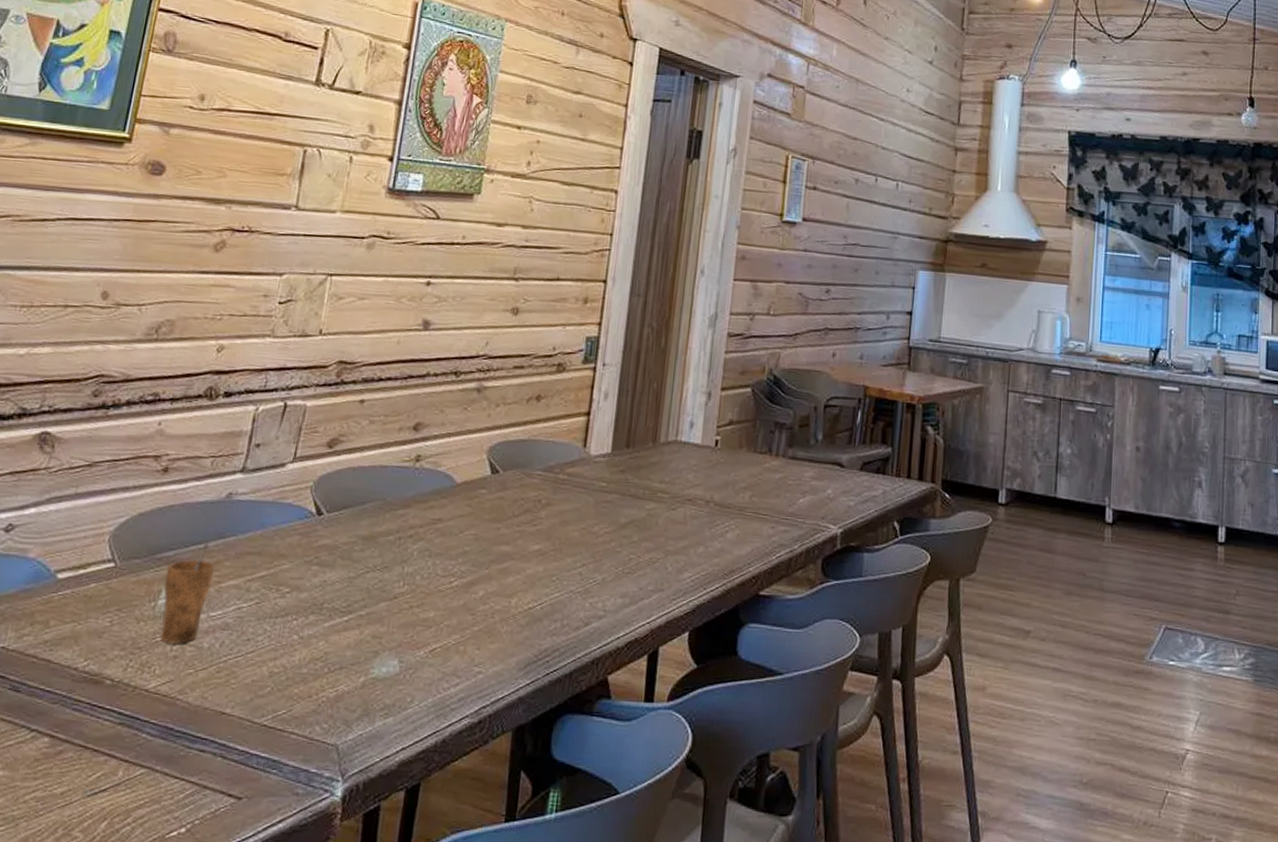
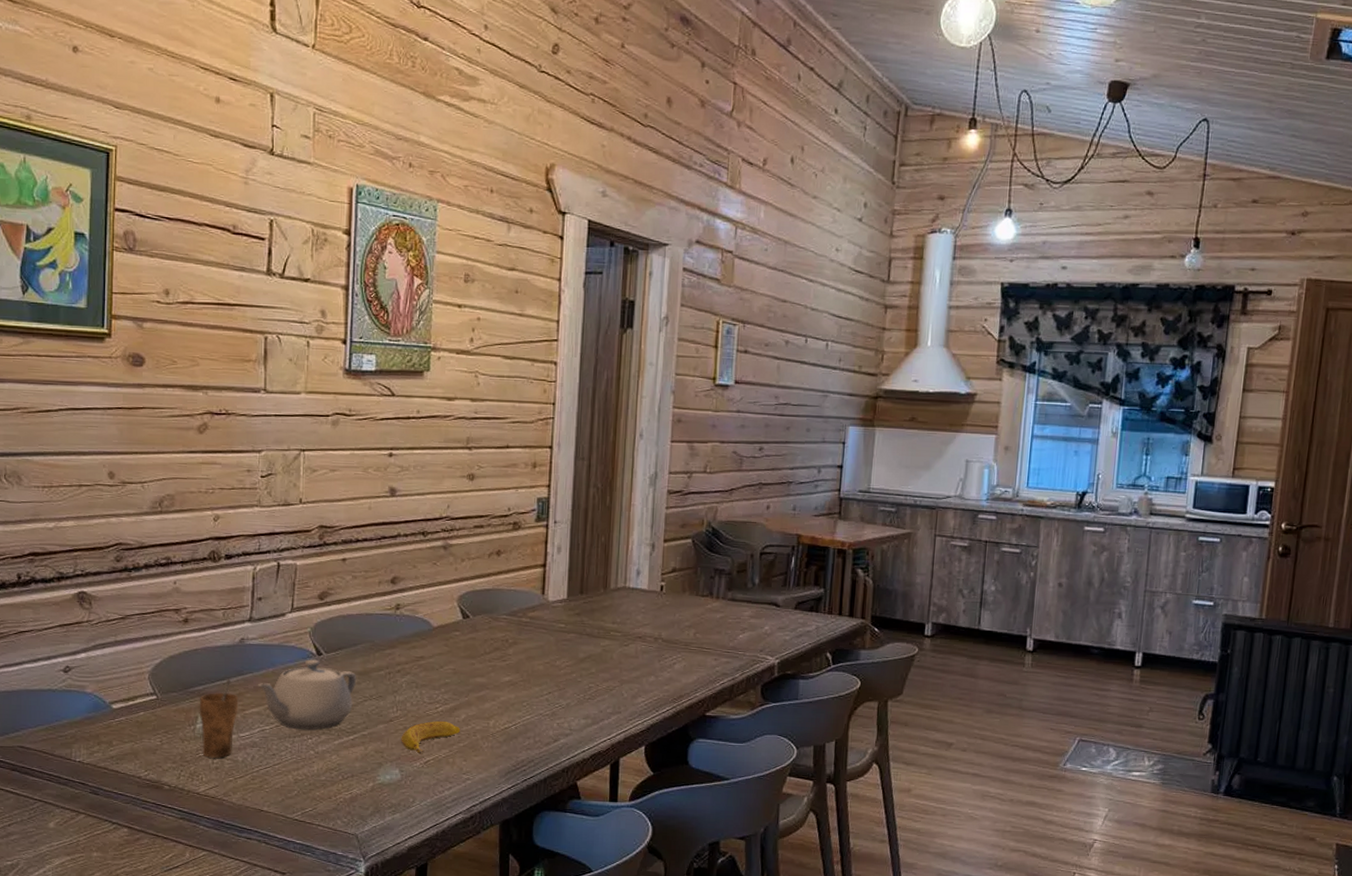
teapot: none [240,520,361,608] -> present [257,659,357,730]
banana: none [404,598,477,641] -> present [401,720,461,754]

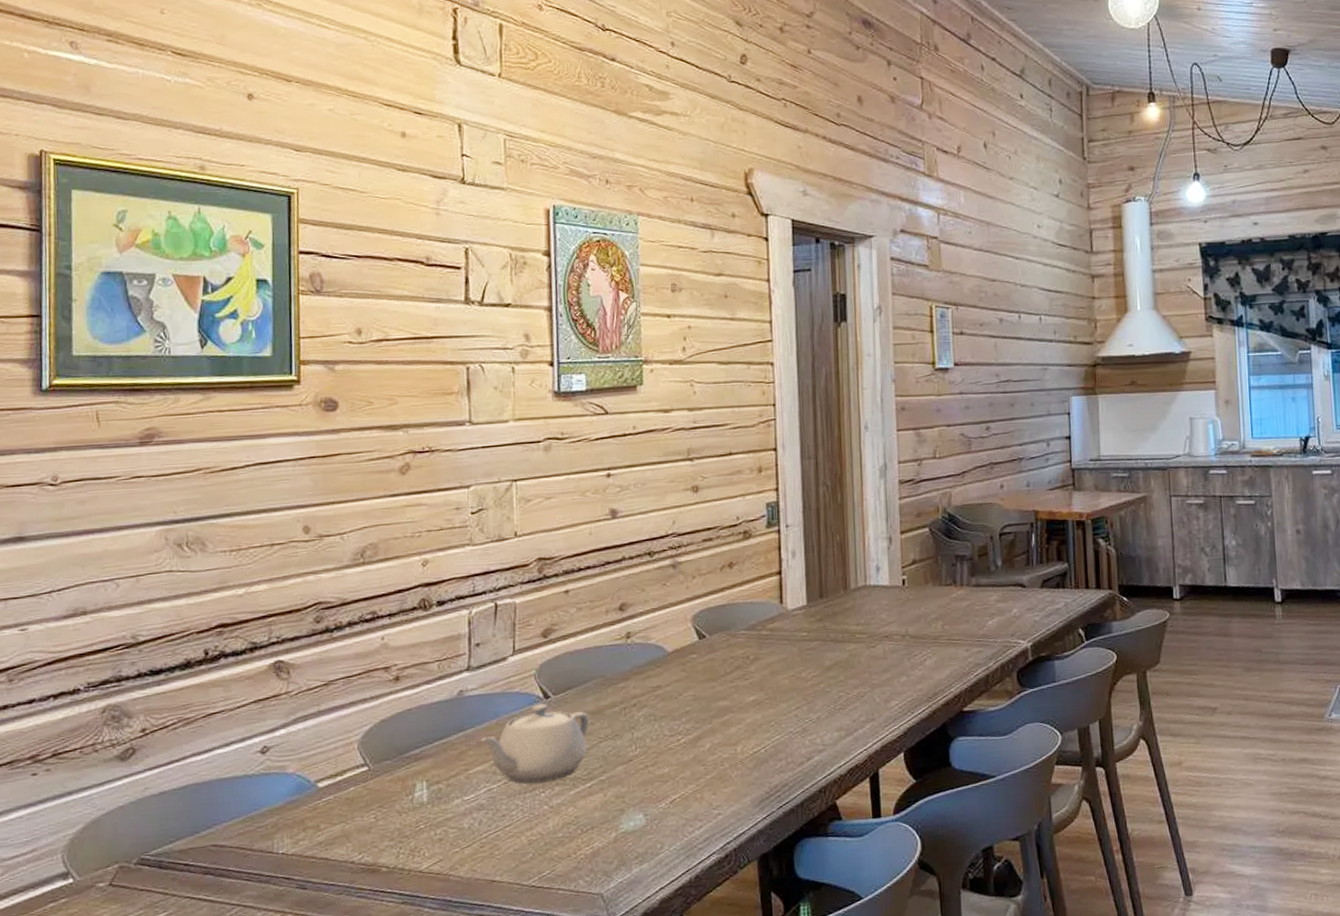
cup: present [199,679,239,758] -> none [416,738,461,829]
banana: present [401,720,461,754] -> none [642,753,707,794]

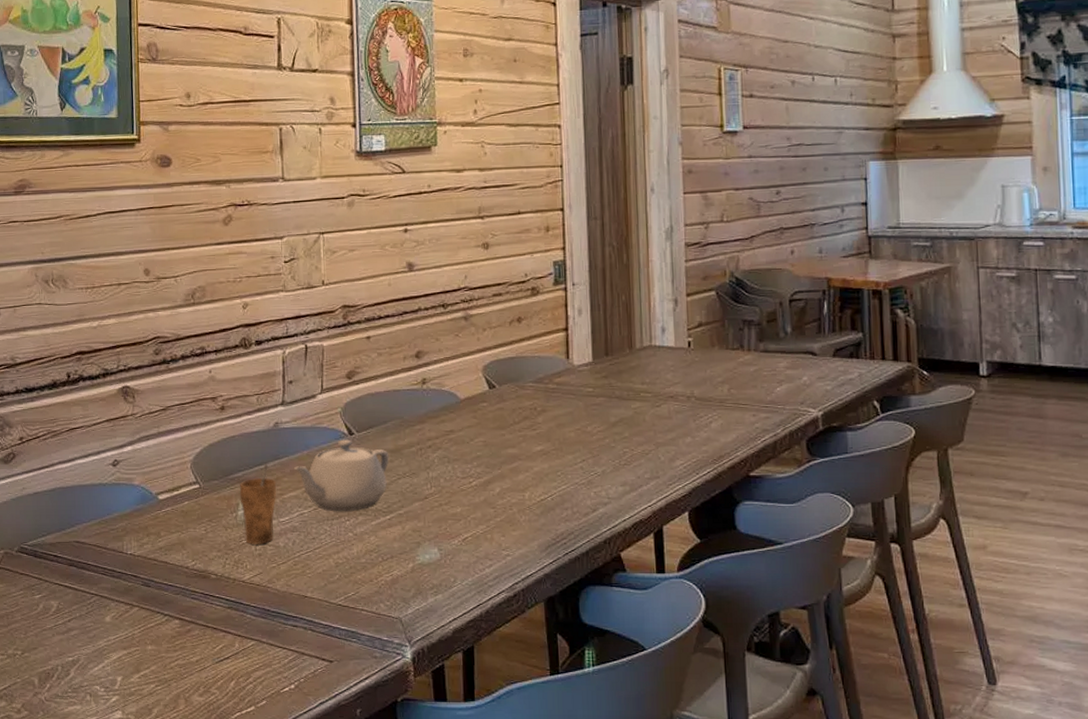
cup: none [416,738,461,829] -> present [239,464,277,544]

